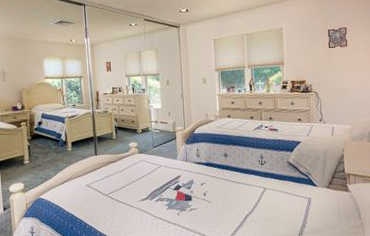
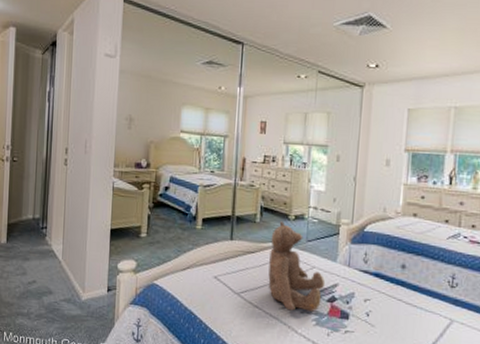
teddy bear: none [126,135,171,201] -> present [268,221,325,312]

